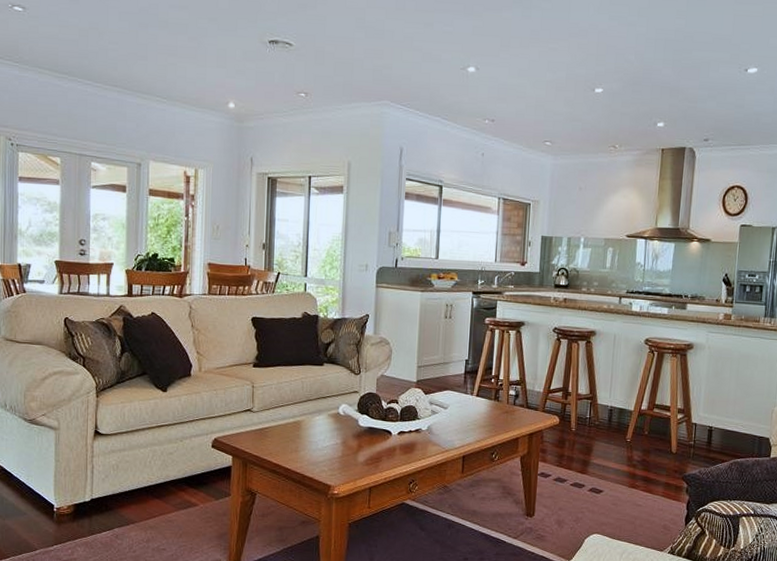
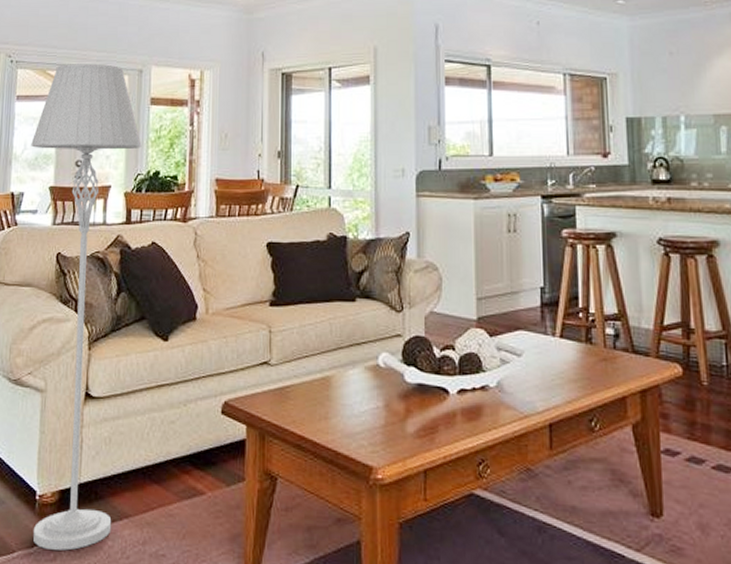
floor lamp: none [35,151,141,548] -> present [31,63,142,551]

